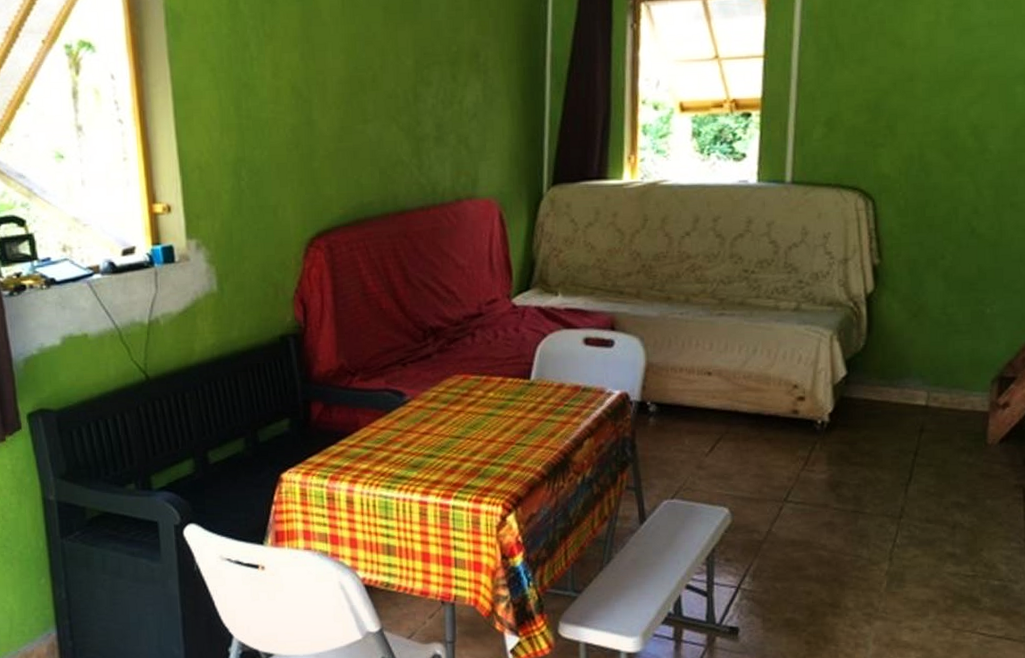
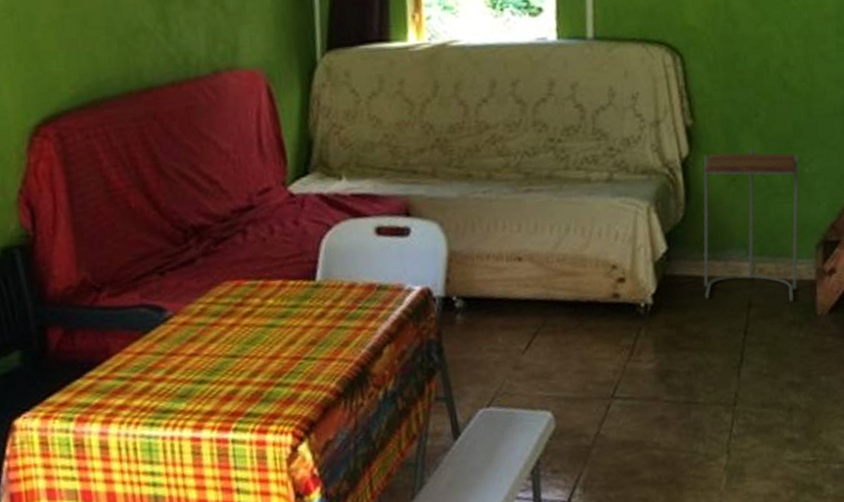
side table: none [879,288,982,430] -> present [703,148,799,302]

